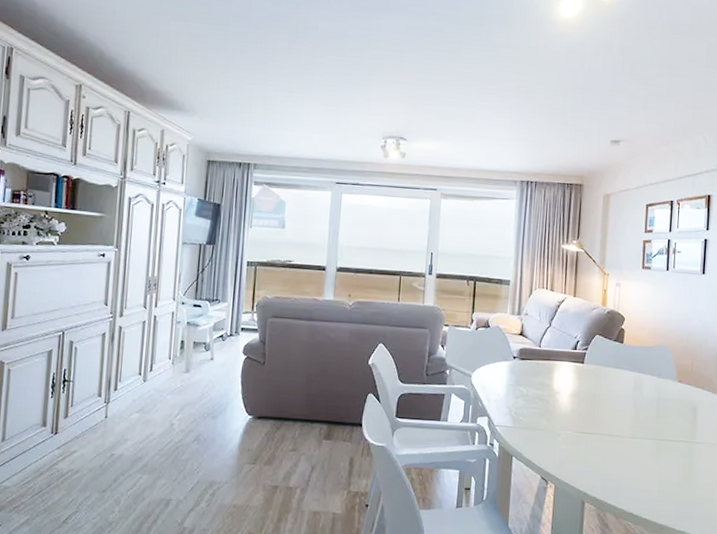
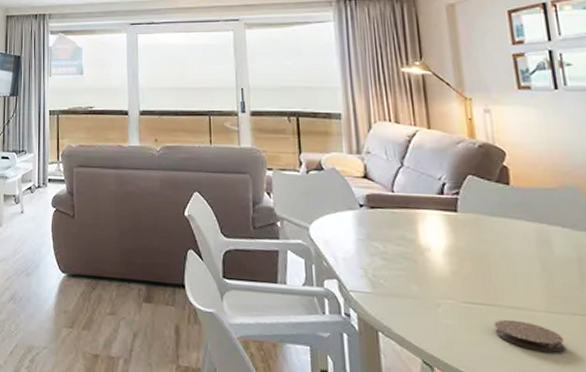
coaster: none [594,444,638,466] -> present [493,319,565,353]

